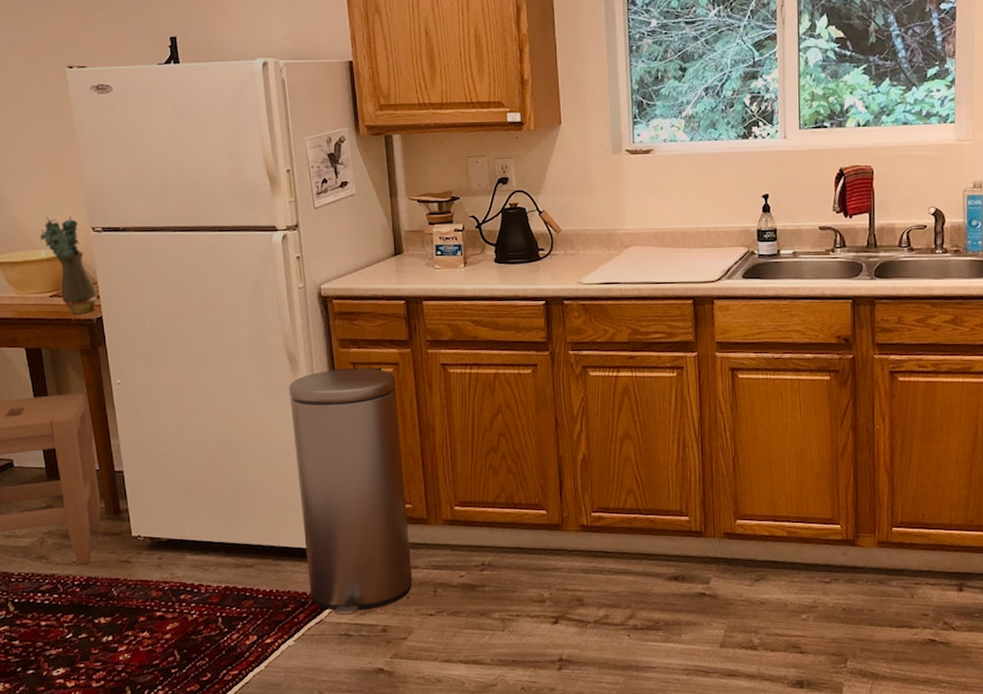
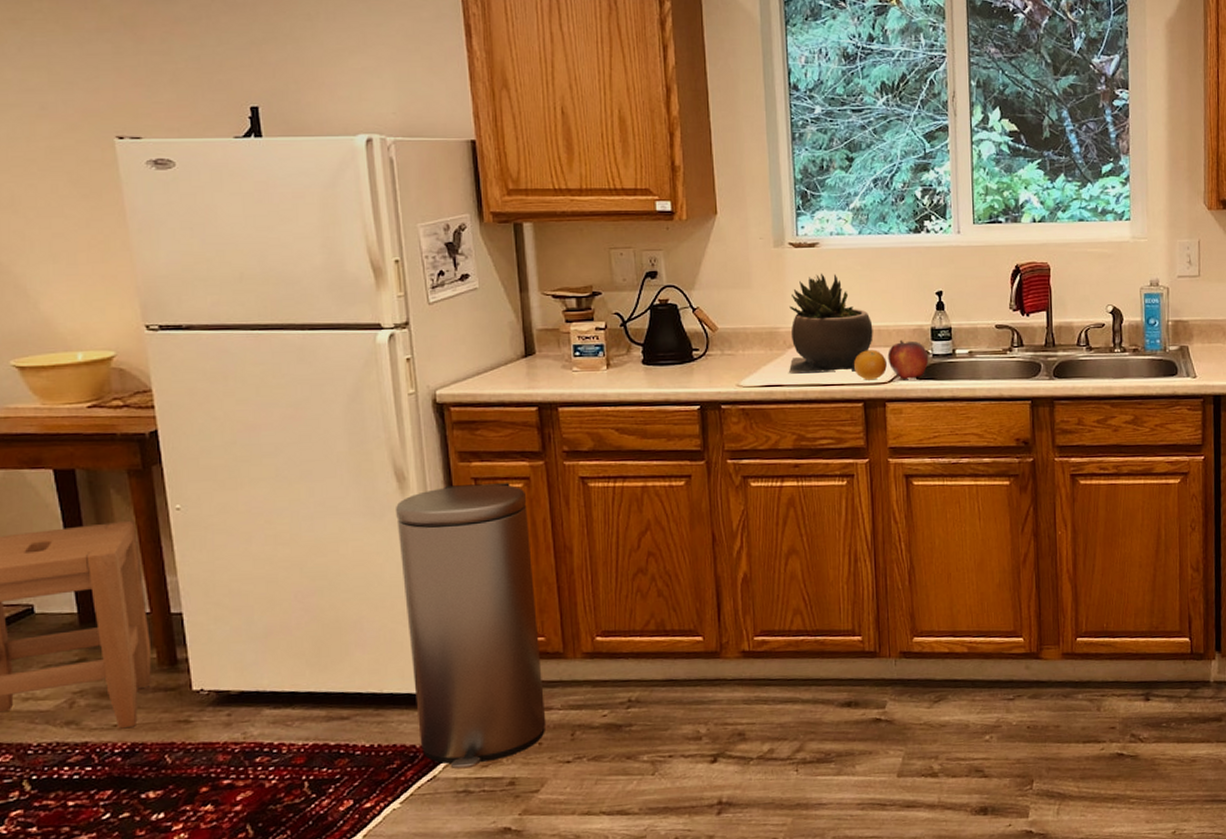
vase: present [40,216,98,314] -> none [75,312,152,427]
succulent plant: none [625,178,703,272] -> present [789,273,873,374]
fruit: none [684,250,715,279] -> present [853,350,887,380]
fruit: none [716,240,755,279] -> present [887,339,929,380]

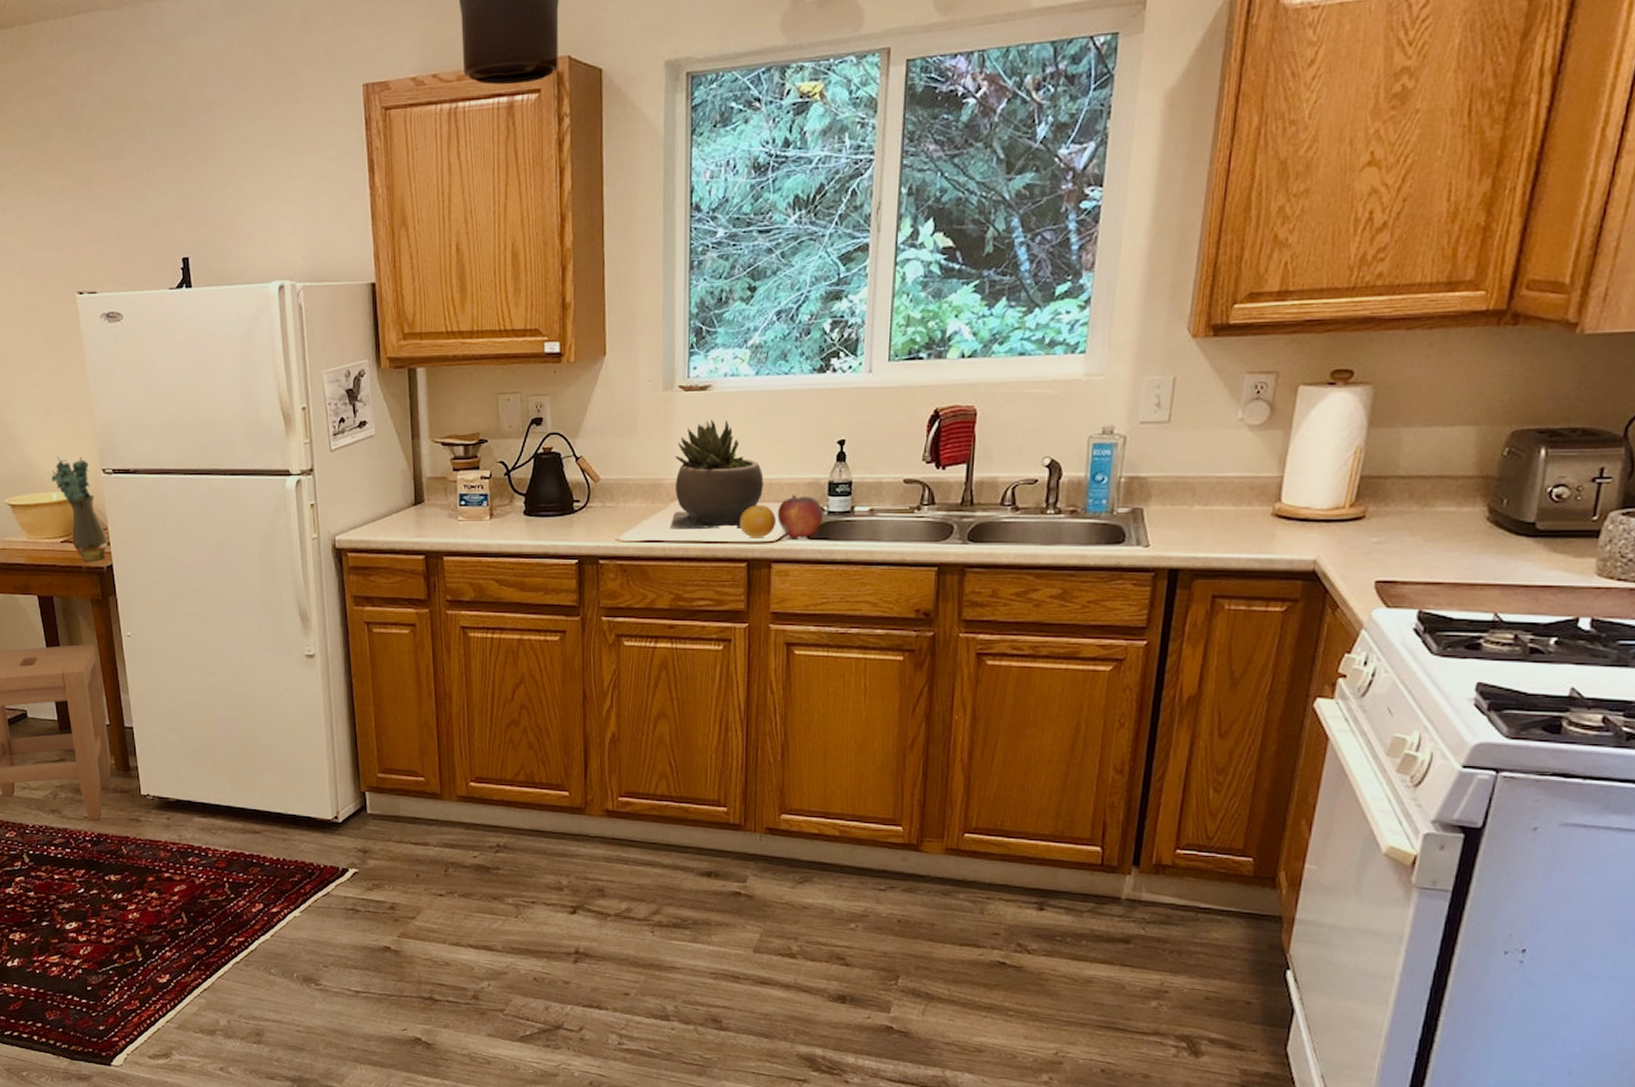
vase: none [75,312,152,427] -> present [51,456,108,561]
pedal bin: present [395,483,546,770] -> none [299,628,423,890]

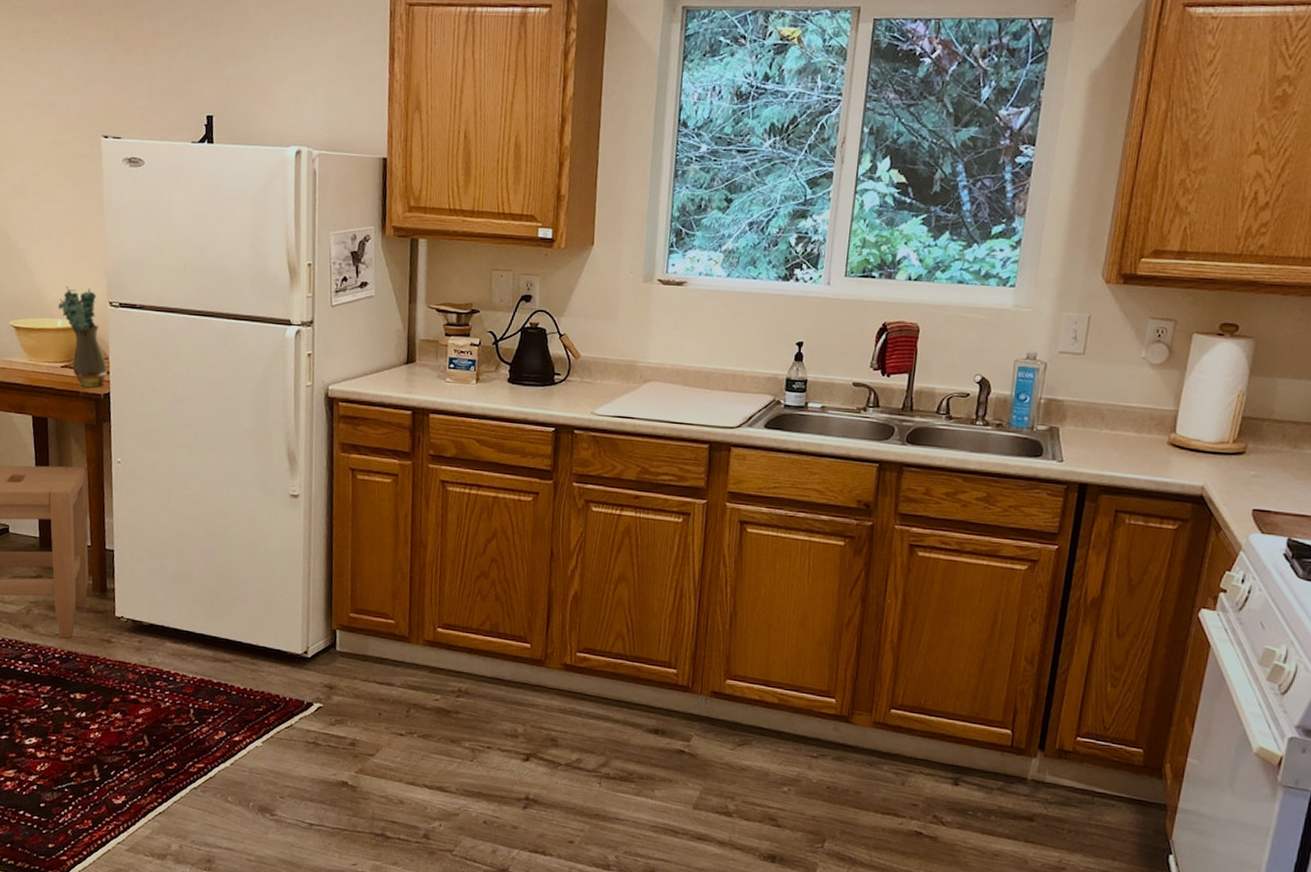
succulent plant: present [671,419,764,529] -> none [642,312,729,412]
fruit: present [739,505,776,539] -> none [704,393,738,424]
fruit: present [777,494,824,540] -> none [738,386,781,428]

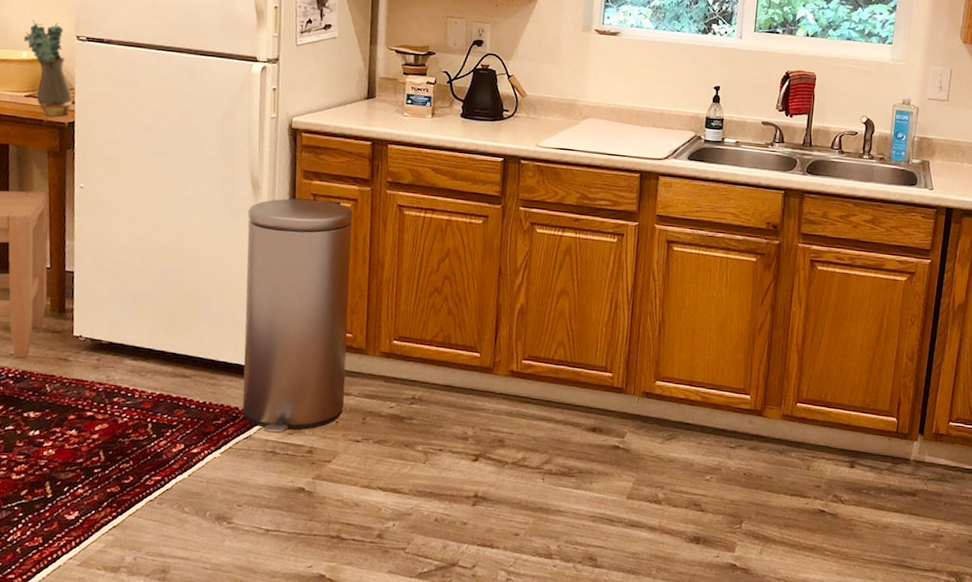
pedal bin: none [283,472,394,724] -> present [242,197,353,434]

